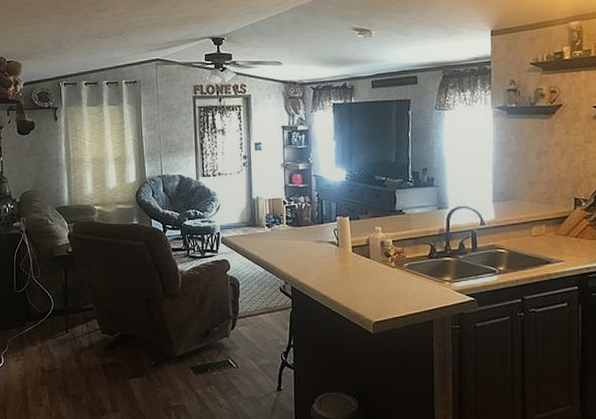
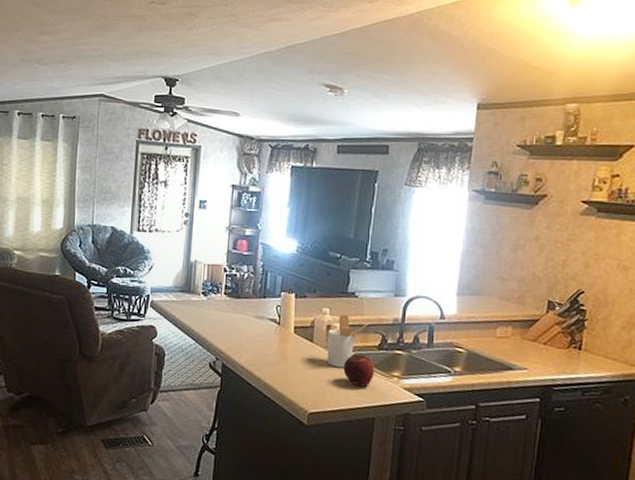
utensil holder: none [382,230,418,279] -> present [327,314,370,368]
fruit: none [399,265,428,293] -> present [343,354,375,387]

